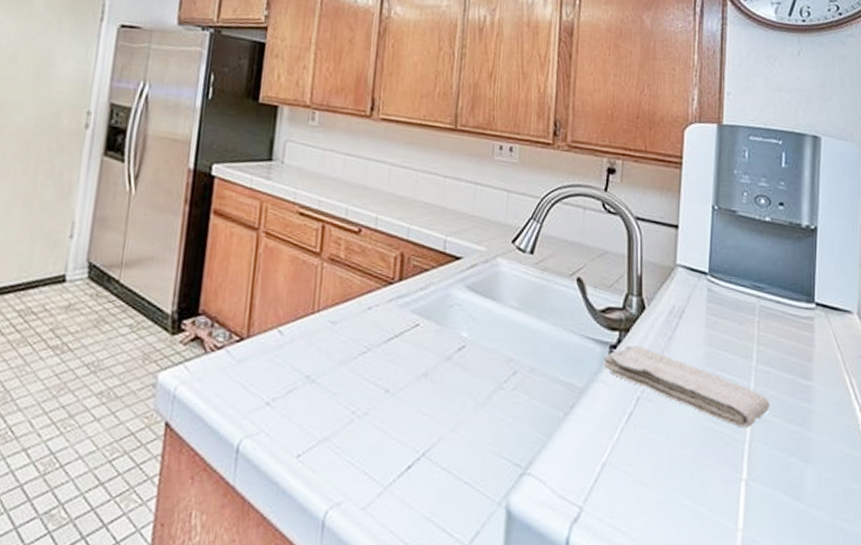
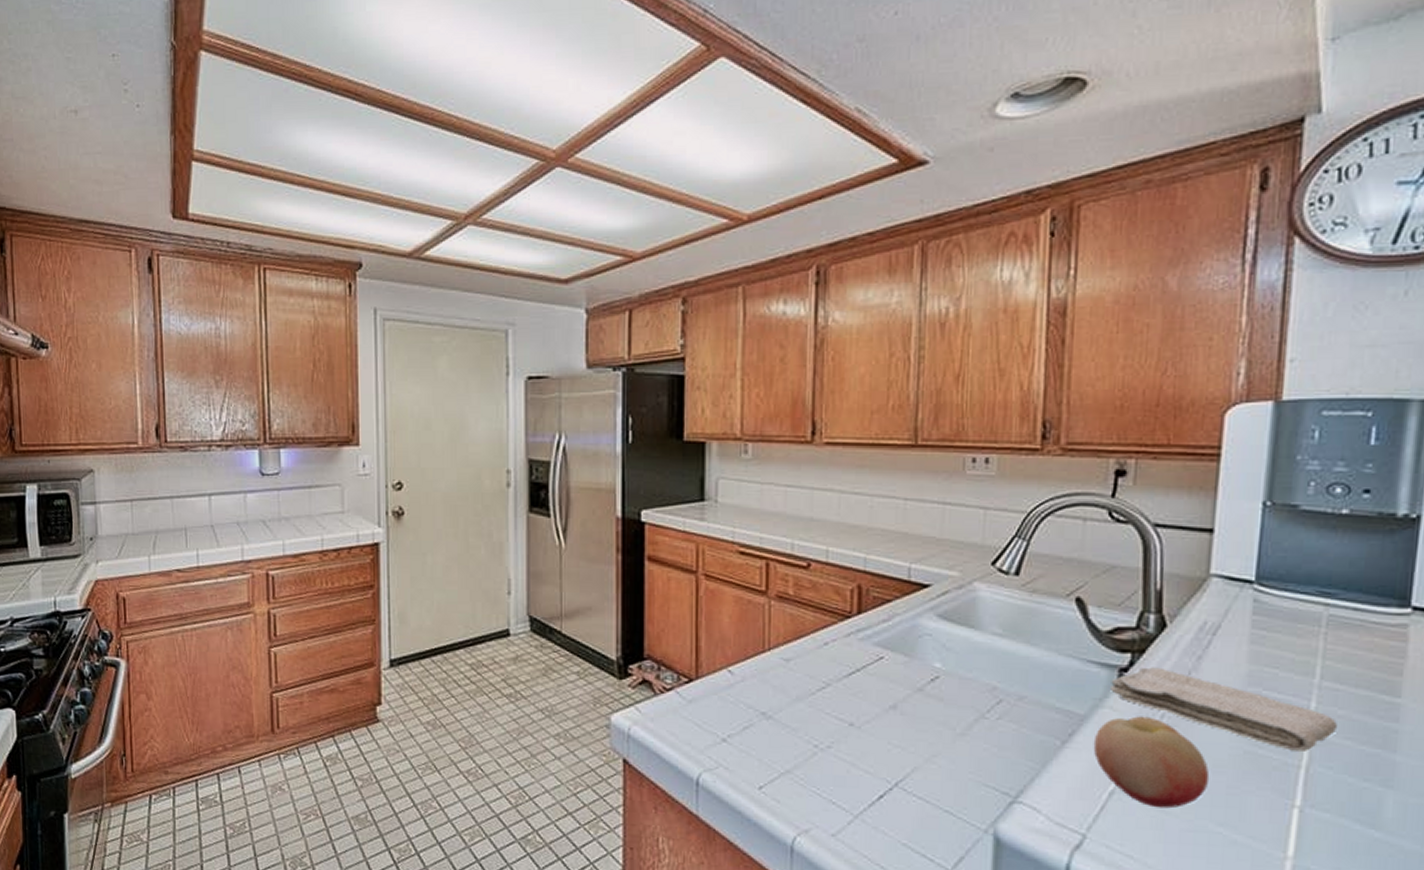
fruit: none [589,391,679,481] -> present [1093,716,1210,809]

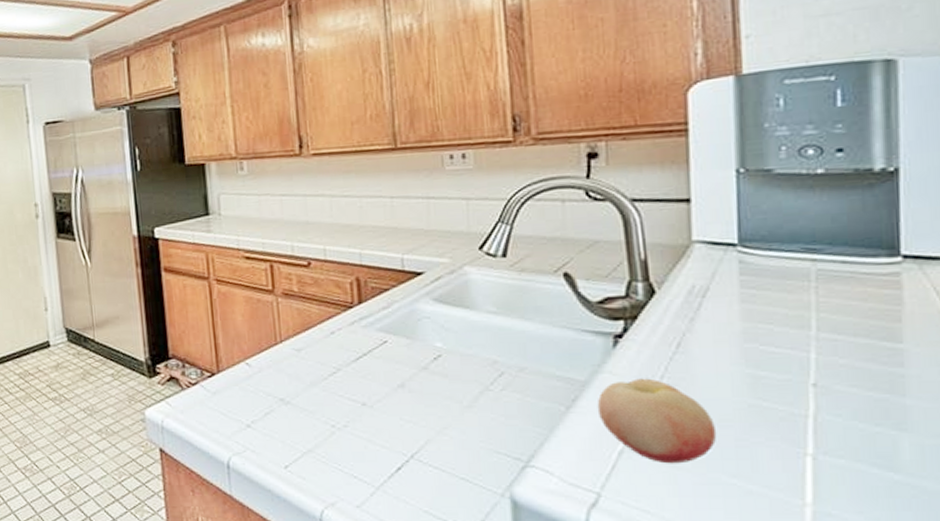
washcloth: present [1110,667,1339,751] -> none [607,331,842,401]

